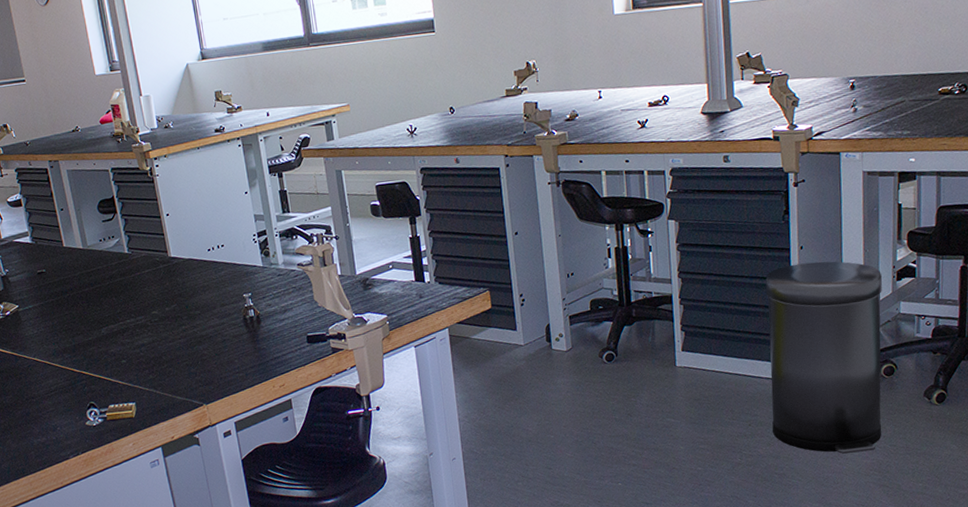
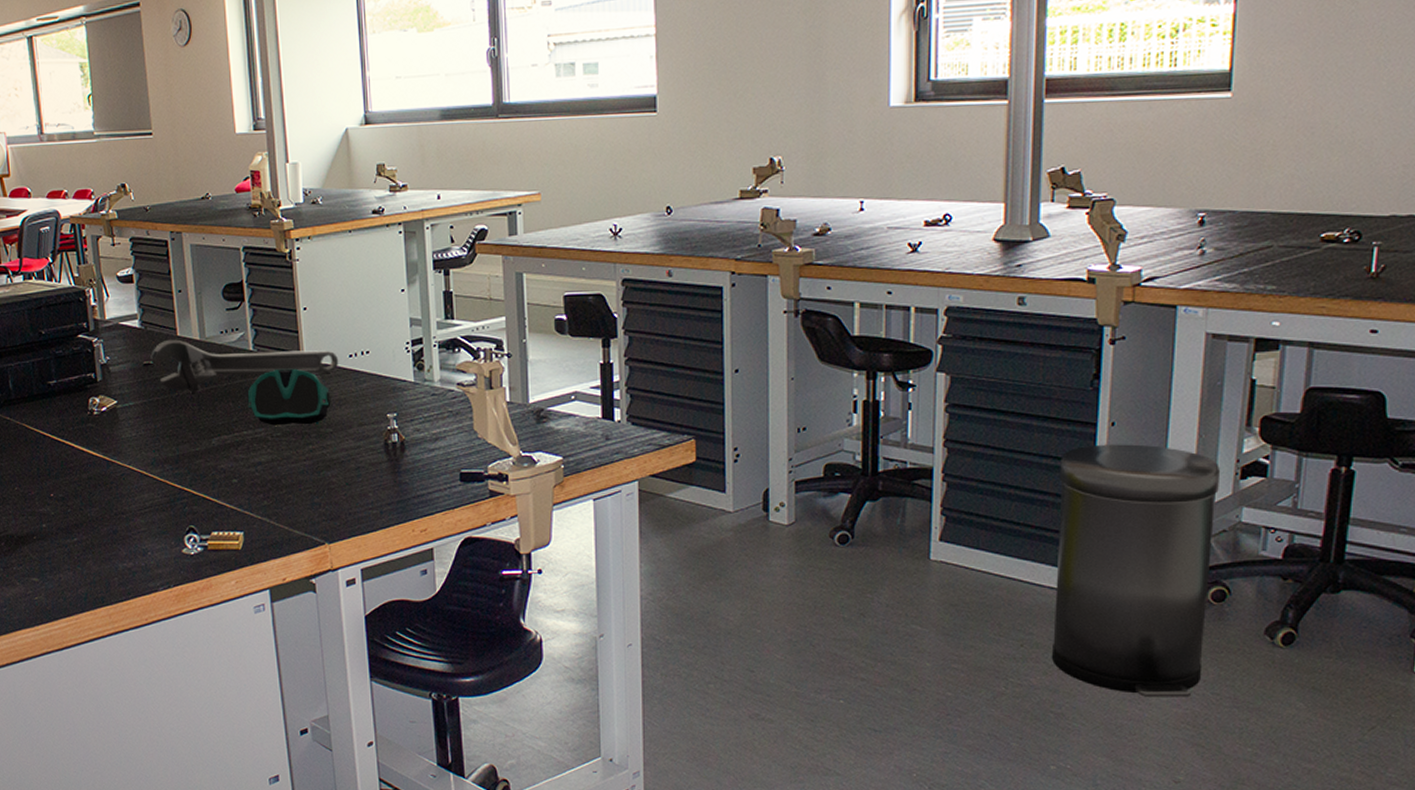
adjustable wrench: none [42,247,200,293] -> present [150,339,339,393]
goggles: none [127,264,197,313] -> present [247,368,331,426]

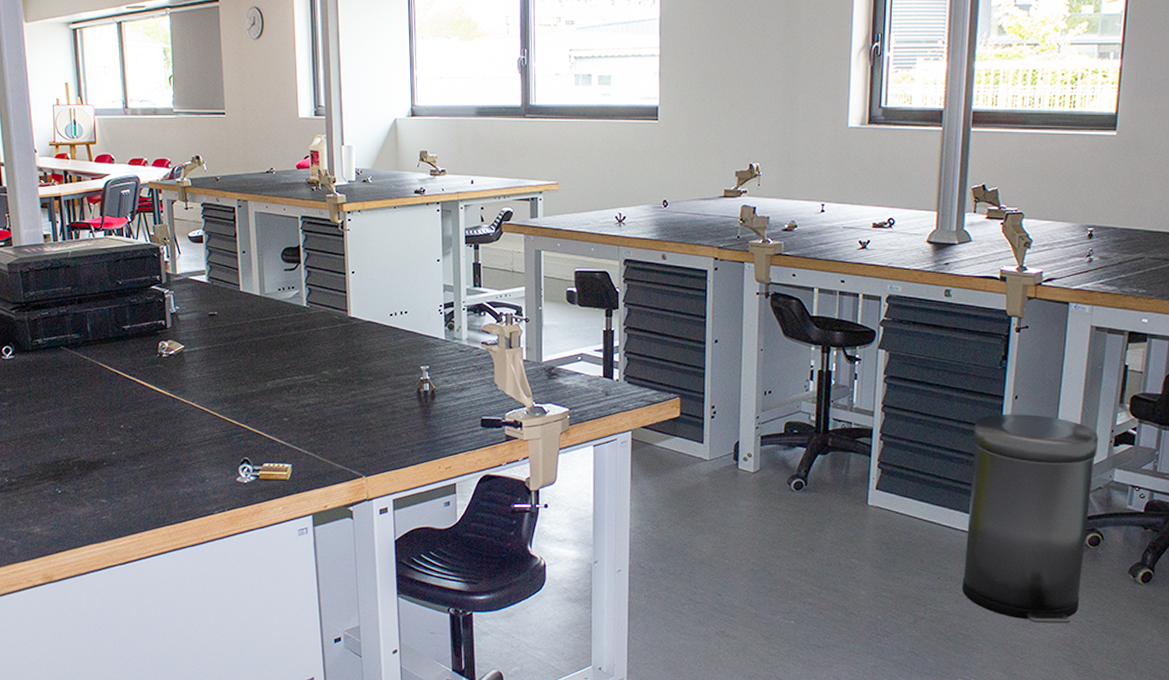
adjustable wrench: present [150,339,339,393] -> none [215,294,381,341]
goggles: present [247,368,331,426] -> none [299,323,373,373]

